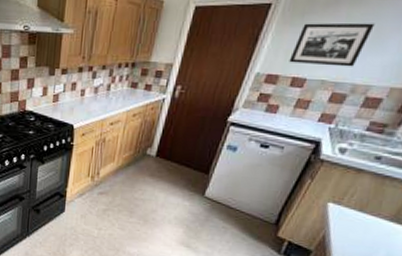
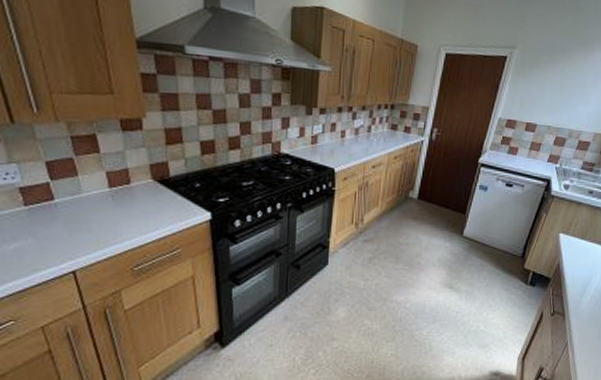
picture frame: present [289,22,375,67] -> none [523,75,581,115]

